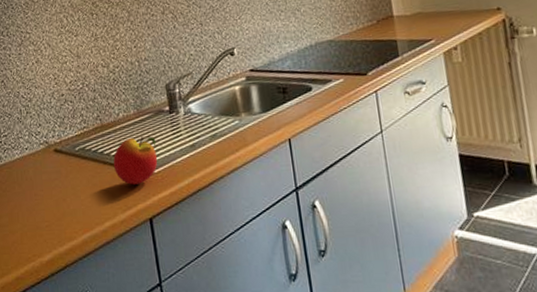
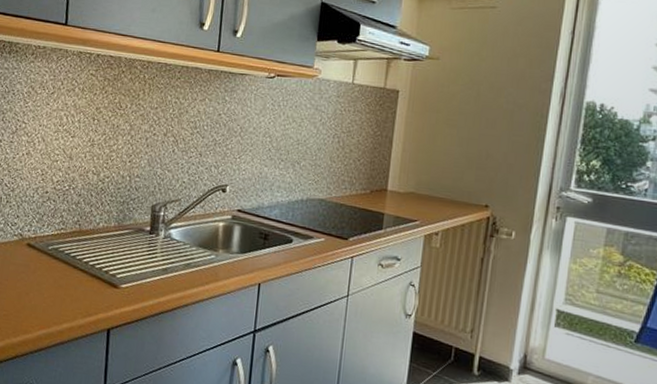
apple: present [113,136,158,185] -> none [83,249,131,295]

